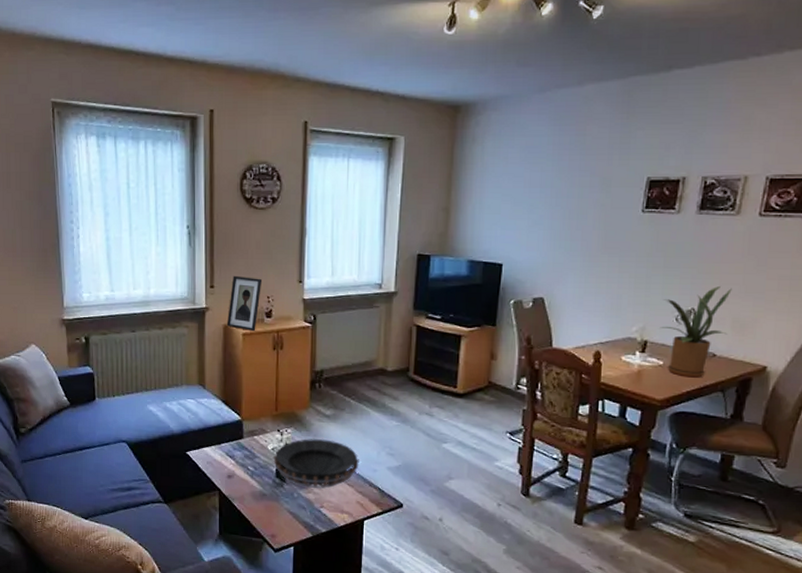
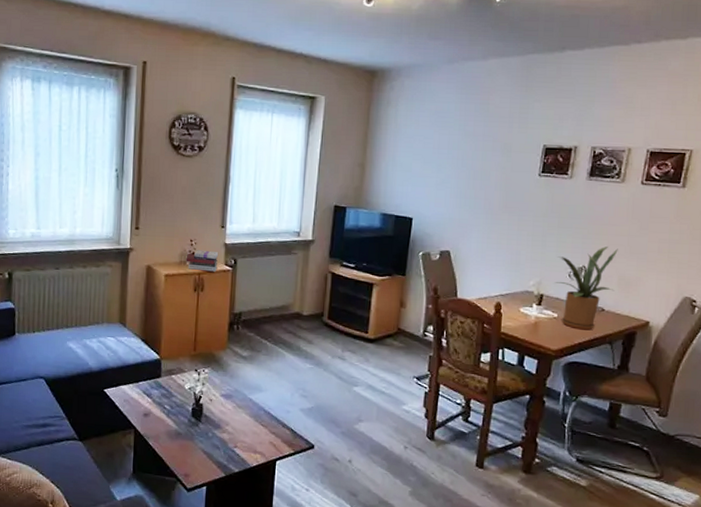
picture frame: present [227,275,263,332] -> none [150,218,187,273]
books: none [263,307,297,330] -> present [186,250,219,273]
decorative bowl: present [273,438,359,489] -> none [190,378,274,429]

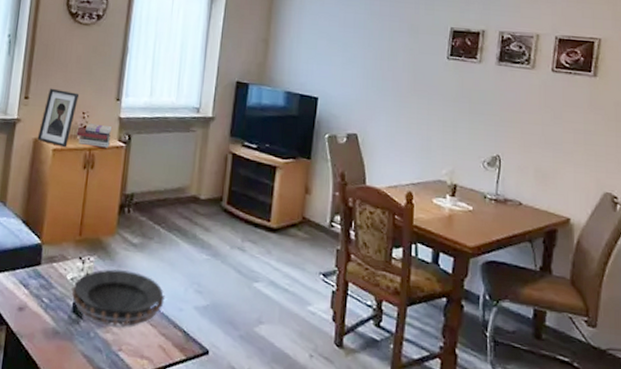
picture frame: none [150,218,187,273] -> present [38,88,80,148]
decorative bowl: none [190,378,274,429] -> present [71,268,165,328]
house plant: present [554,247,618,331] -> none [468,135,532,226]

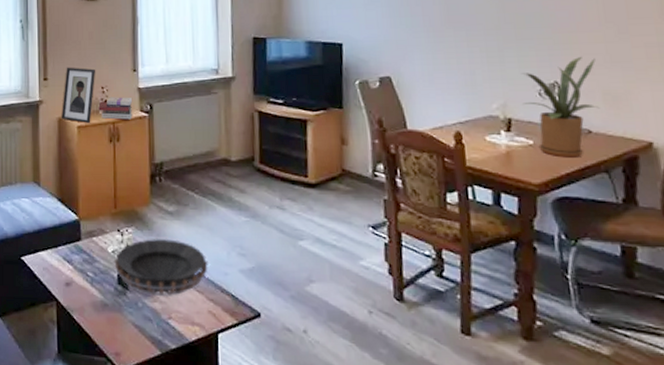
house plant: none [468,135,532,226] -> present [522,57,600,158]

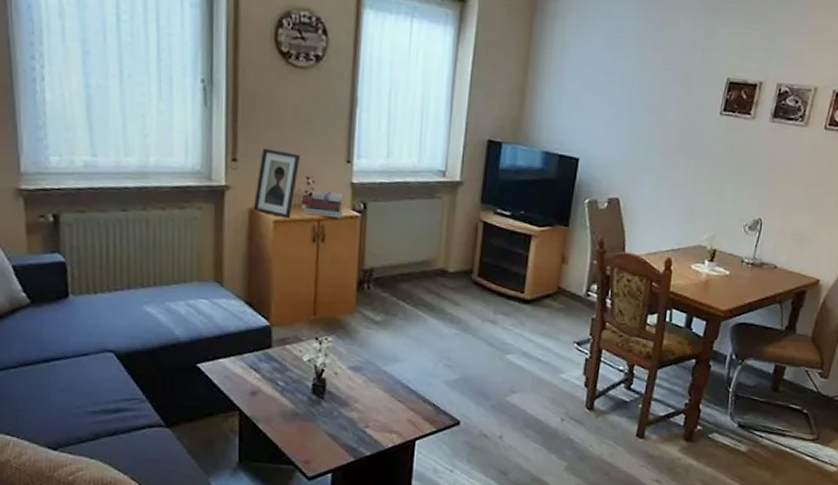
decorative bowl: present [114,238,208,297] -> none [309,347,413,406]
house plant: present [522,57,600,158] -> none [728,198,796,289]

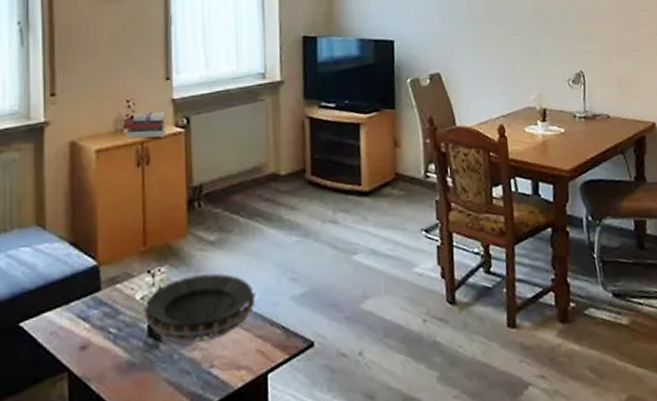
picture frame: present [254,148,301,219] -> none [75,78,120,147]
decorative bowl: none [309,347,413,406] -> present [143,273,256,345]

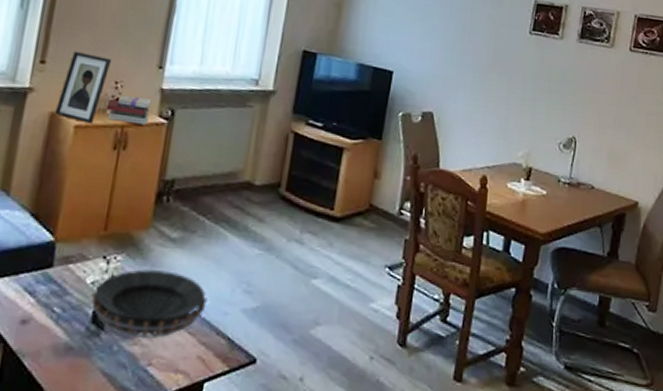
picture frame: none [75,78,120,147] -> present [55,51,112,125]

